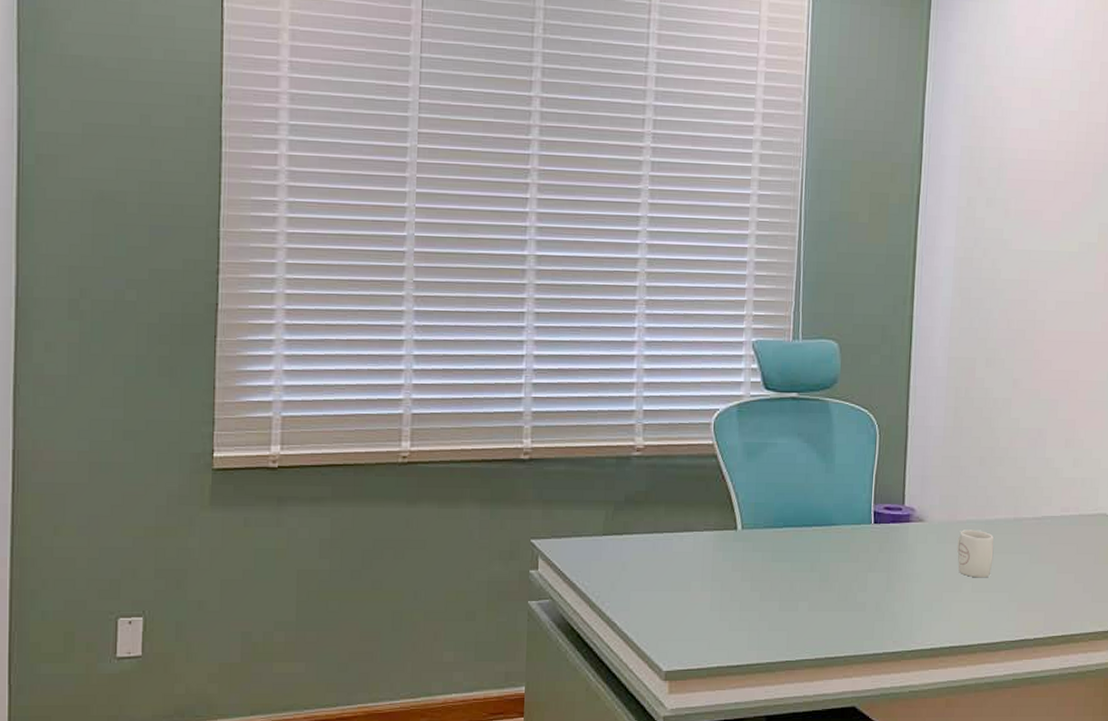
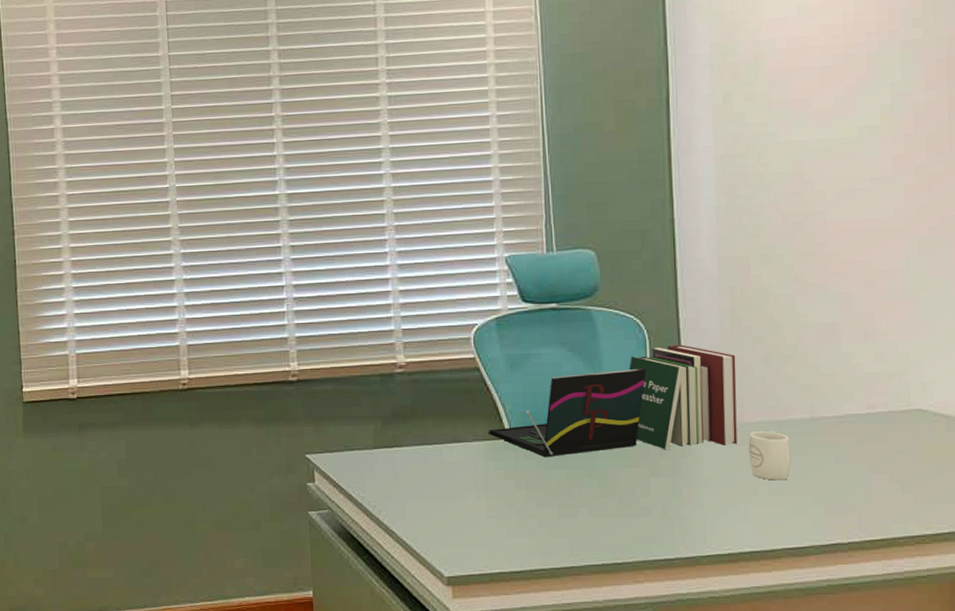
laptop: none [719,463,874,550] -> present [488,368,646,458]
books: none [858,441,955,546] -> present [629,344,737,450]

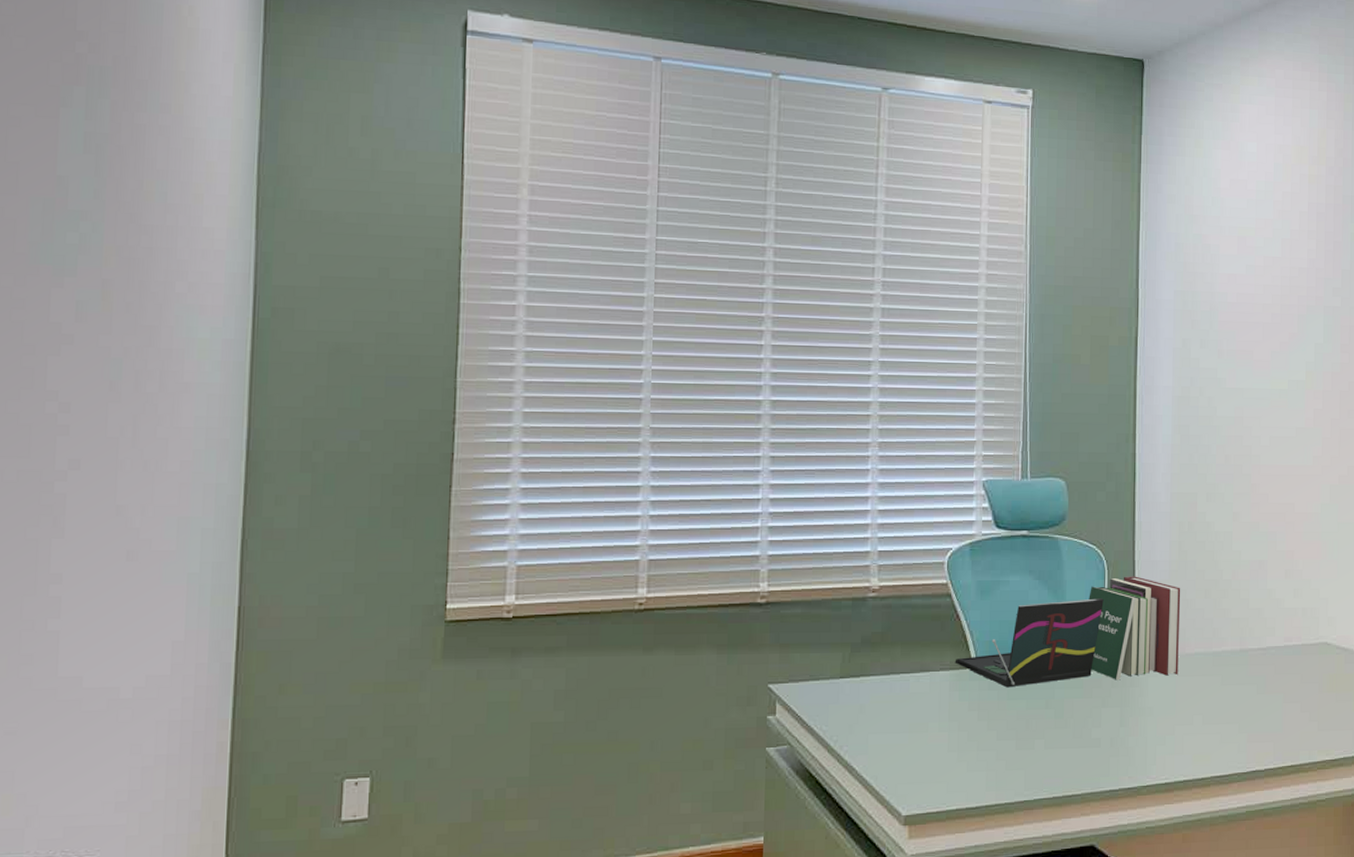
mug: present [748,431,791,481] -> none [1187,662,1222,710]

